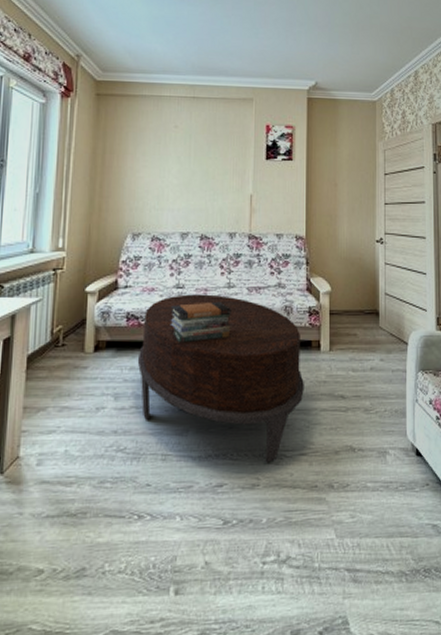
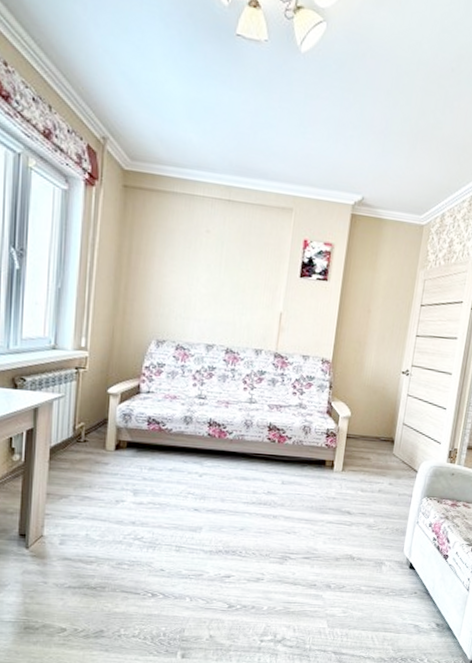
coffee table: present [137,294,304,463] -> none [156,405,316,562]
book stack: present [170,301,231,343] -> none [190,414,251,451]

